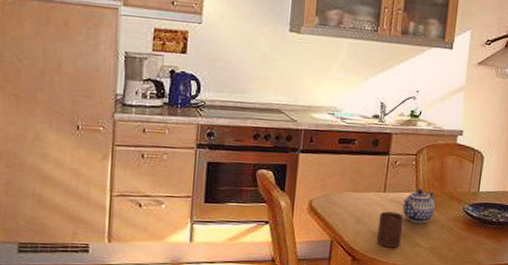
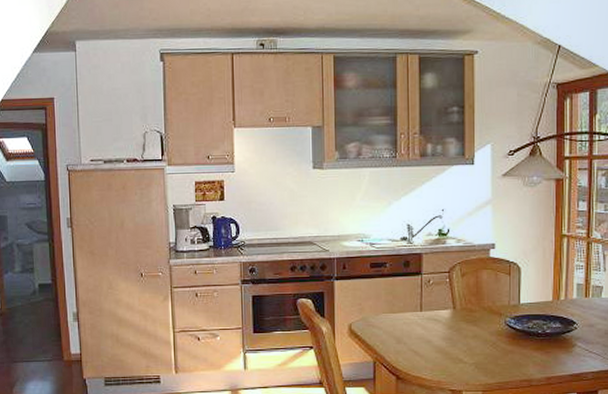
cup: present [377,211,404,248] -> none [419,330,444,365]
teapot: present [402,188,436,224] -> none [441,305,475,340]

